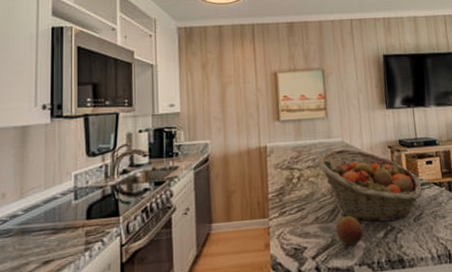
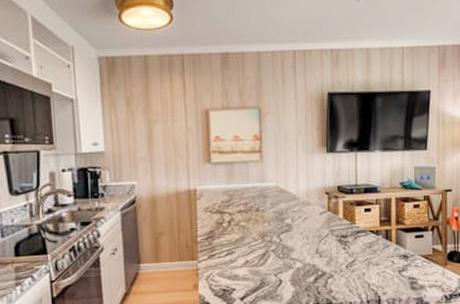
fruit basket: present [318,148,422,223] -> none [250,194,358,268]
apple: present [336,215,364,246] -> none [265,260,294,289]

